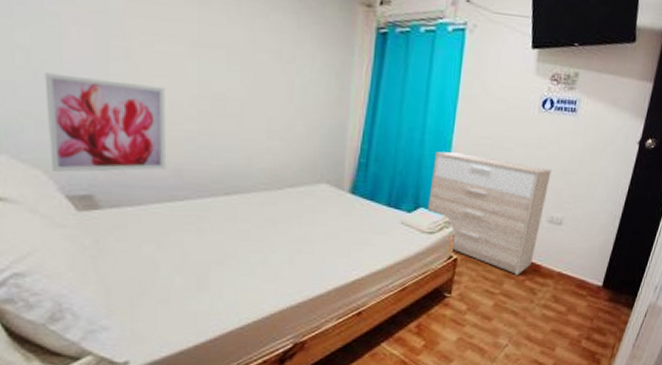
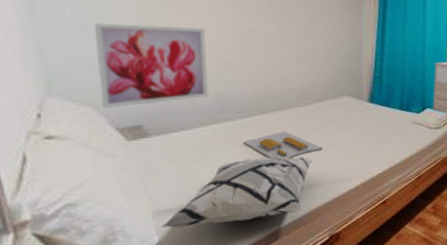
decorative pillow: none [110,245,280,315] -> present [161,156,313,229]
tray: none [202,217,292,250] -> present [243,131,323,159]

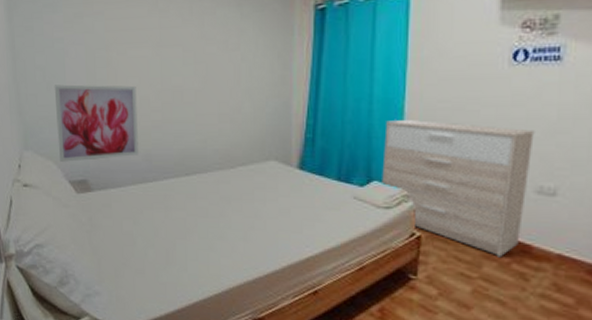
decorative pillow: present [161,156,313,229] -> none [101,221,236,286]
tray: present [243,131,323,159] -> none [168,195,246,226]

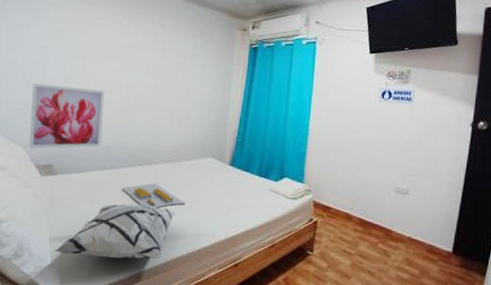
decorative pillow: none [101,221,236,286] -> present [54,203,176,259]
tray: none [168,195,246,226] -> present [122,183,186,208]
sideboard: present [382,120,535,258] -> none [291,133,395,239]

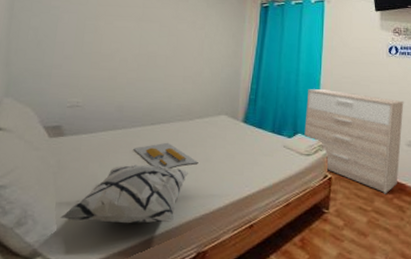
wall art: present [29,83,105,149] -> none [38,43,118,109]
sideboard: none [291,133,395,239] -> present [304,89,404,194]

